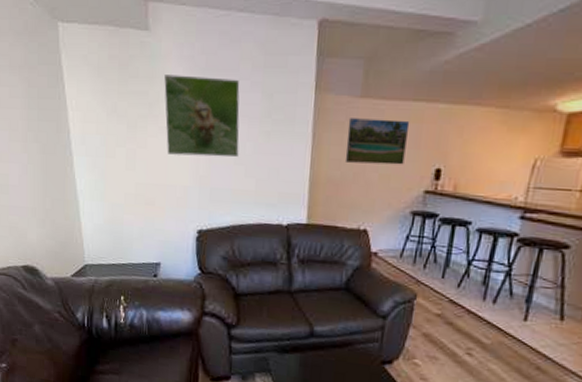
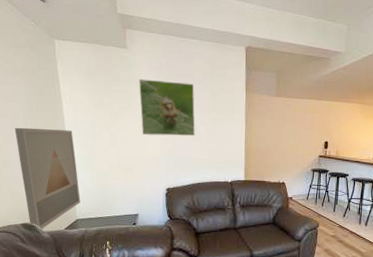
wall art: none [12,142,90,276] -> present [14,127,81,230]
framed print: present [344,118,410,165] -> none [267,110,307,140]

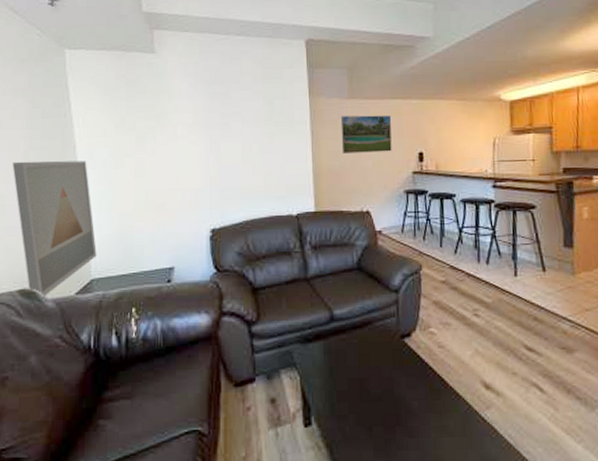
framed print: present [139,79,195,136] -> none [171,89,246,160]
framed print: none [267,110,307,140] -> present [340,115,392,153]

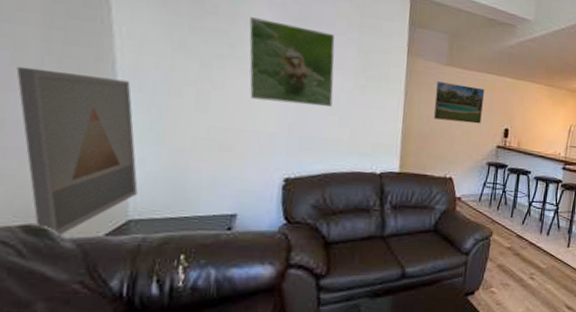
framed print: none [171,89,246,160] -> present [249,17,335,107]

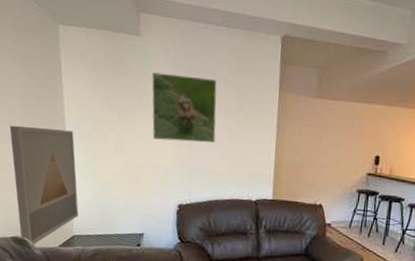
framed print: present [433,81,485,124] -> none [303,114,355,153]

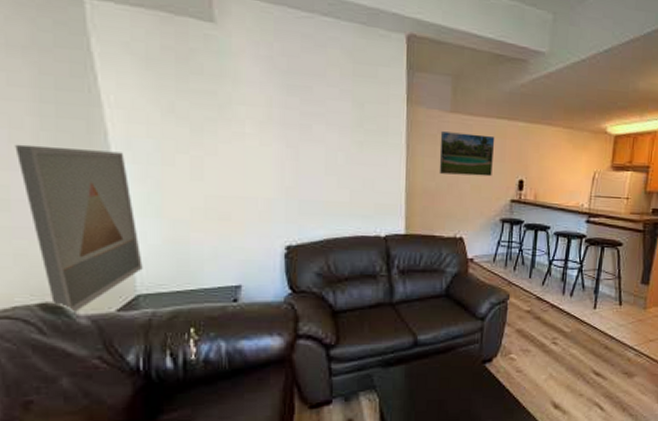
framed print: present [152,73,217,143] -> none [237,74,330,167]
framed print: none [303,114,355,153] -> present [439,131,495,177]

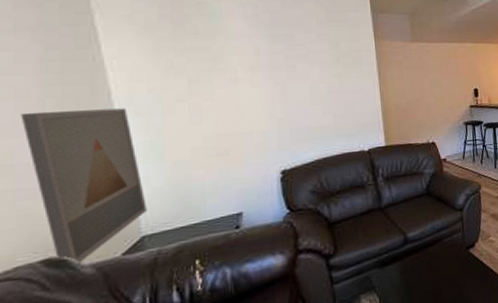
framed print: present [439,131,495,177] -> none [405,56,452,92]

